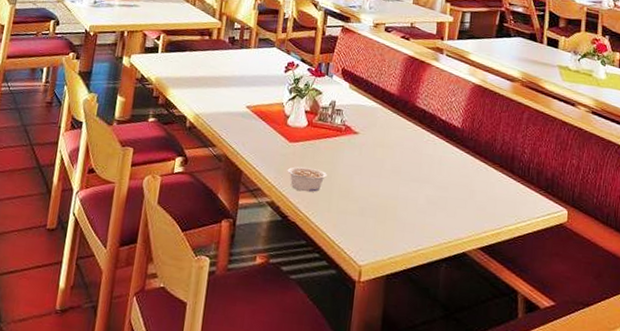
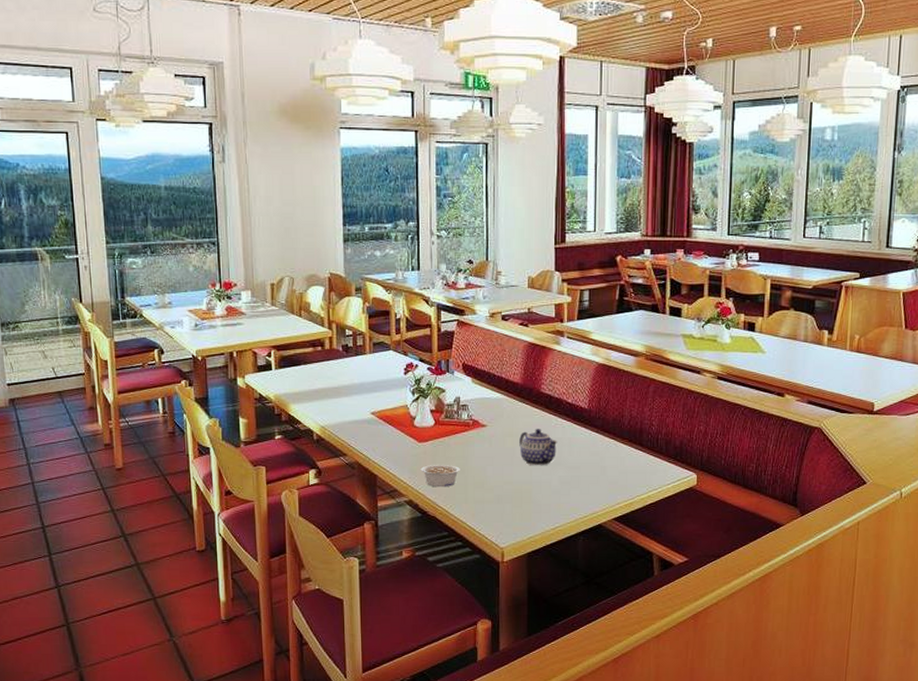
teapot: none [389,142,428,182] -> present [519,429,558,466]

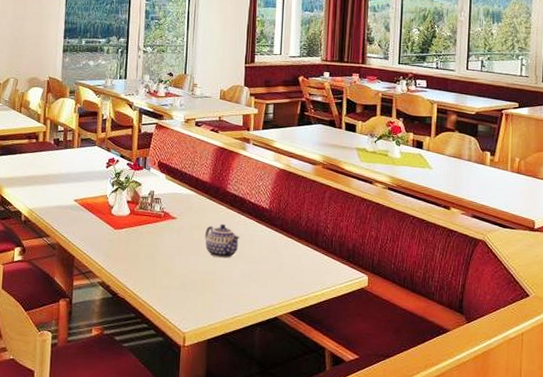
legume: present [420,464,460,488] -> none [114,250,150,272]

